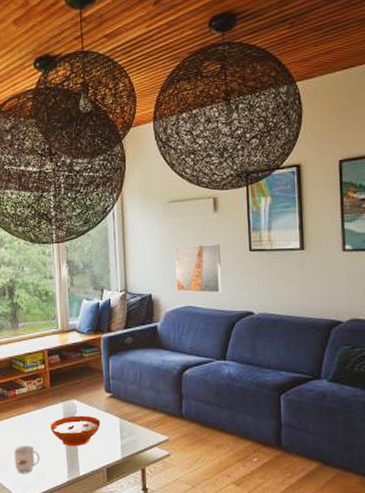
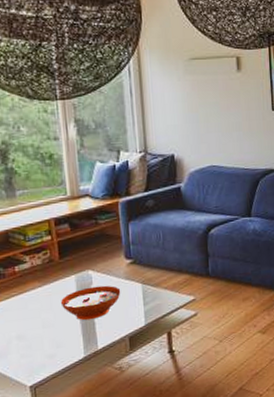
mug: present [13,445,40,474] -> none [15,325,50,358]
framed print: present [174,244,222,294] -> none [197,103,246,152]

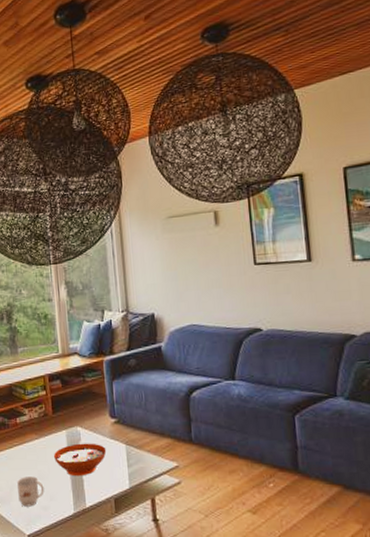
mug: none [15,325,50,358] -> present [16,476,44,507]

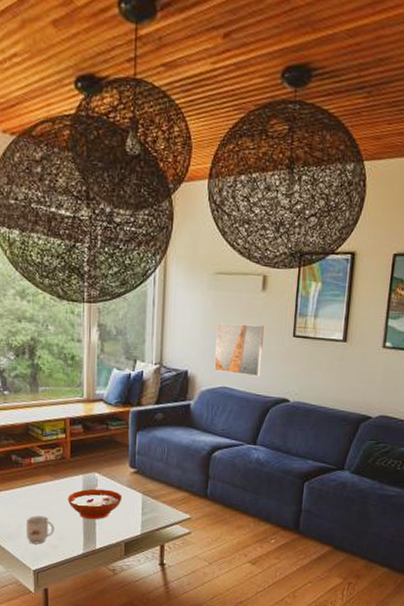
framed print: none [175,259,228,311] -> present [214,322,264,377]

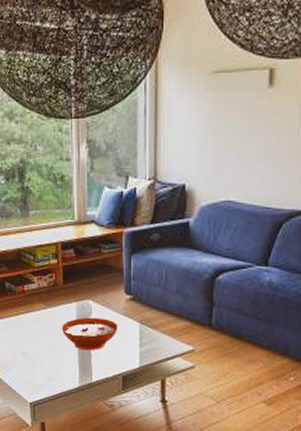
mug: present [25,516,54,544] -> none [21,345,49,376]
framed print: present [214,322,264,377] -> none [215,127,273,187]

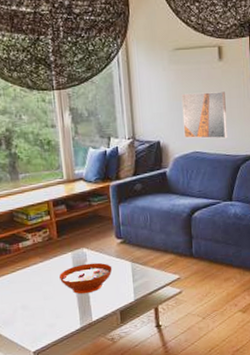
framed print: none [215,127,273,187] -> present [181,91,228,139]

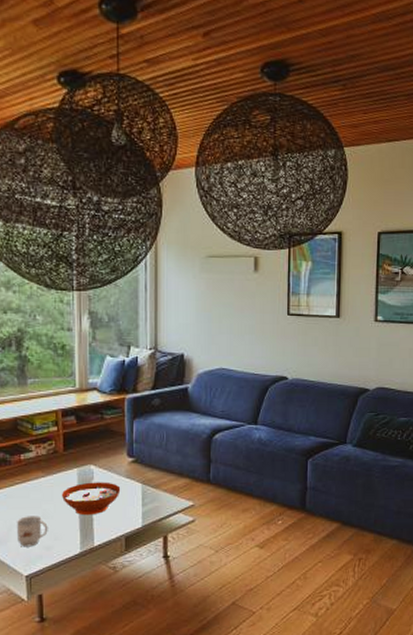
mug: none [20,297,50,326] -> present [16,516,48,547]
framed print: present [181,91,228,139] -> none [210,304,258,356]

